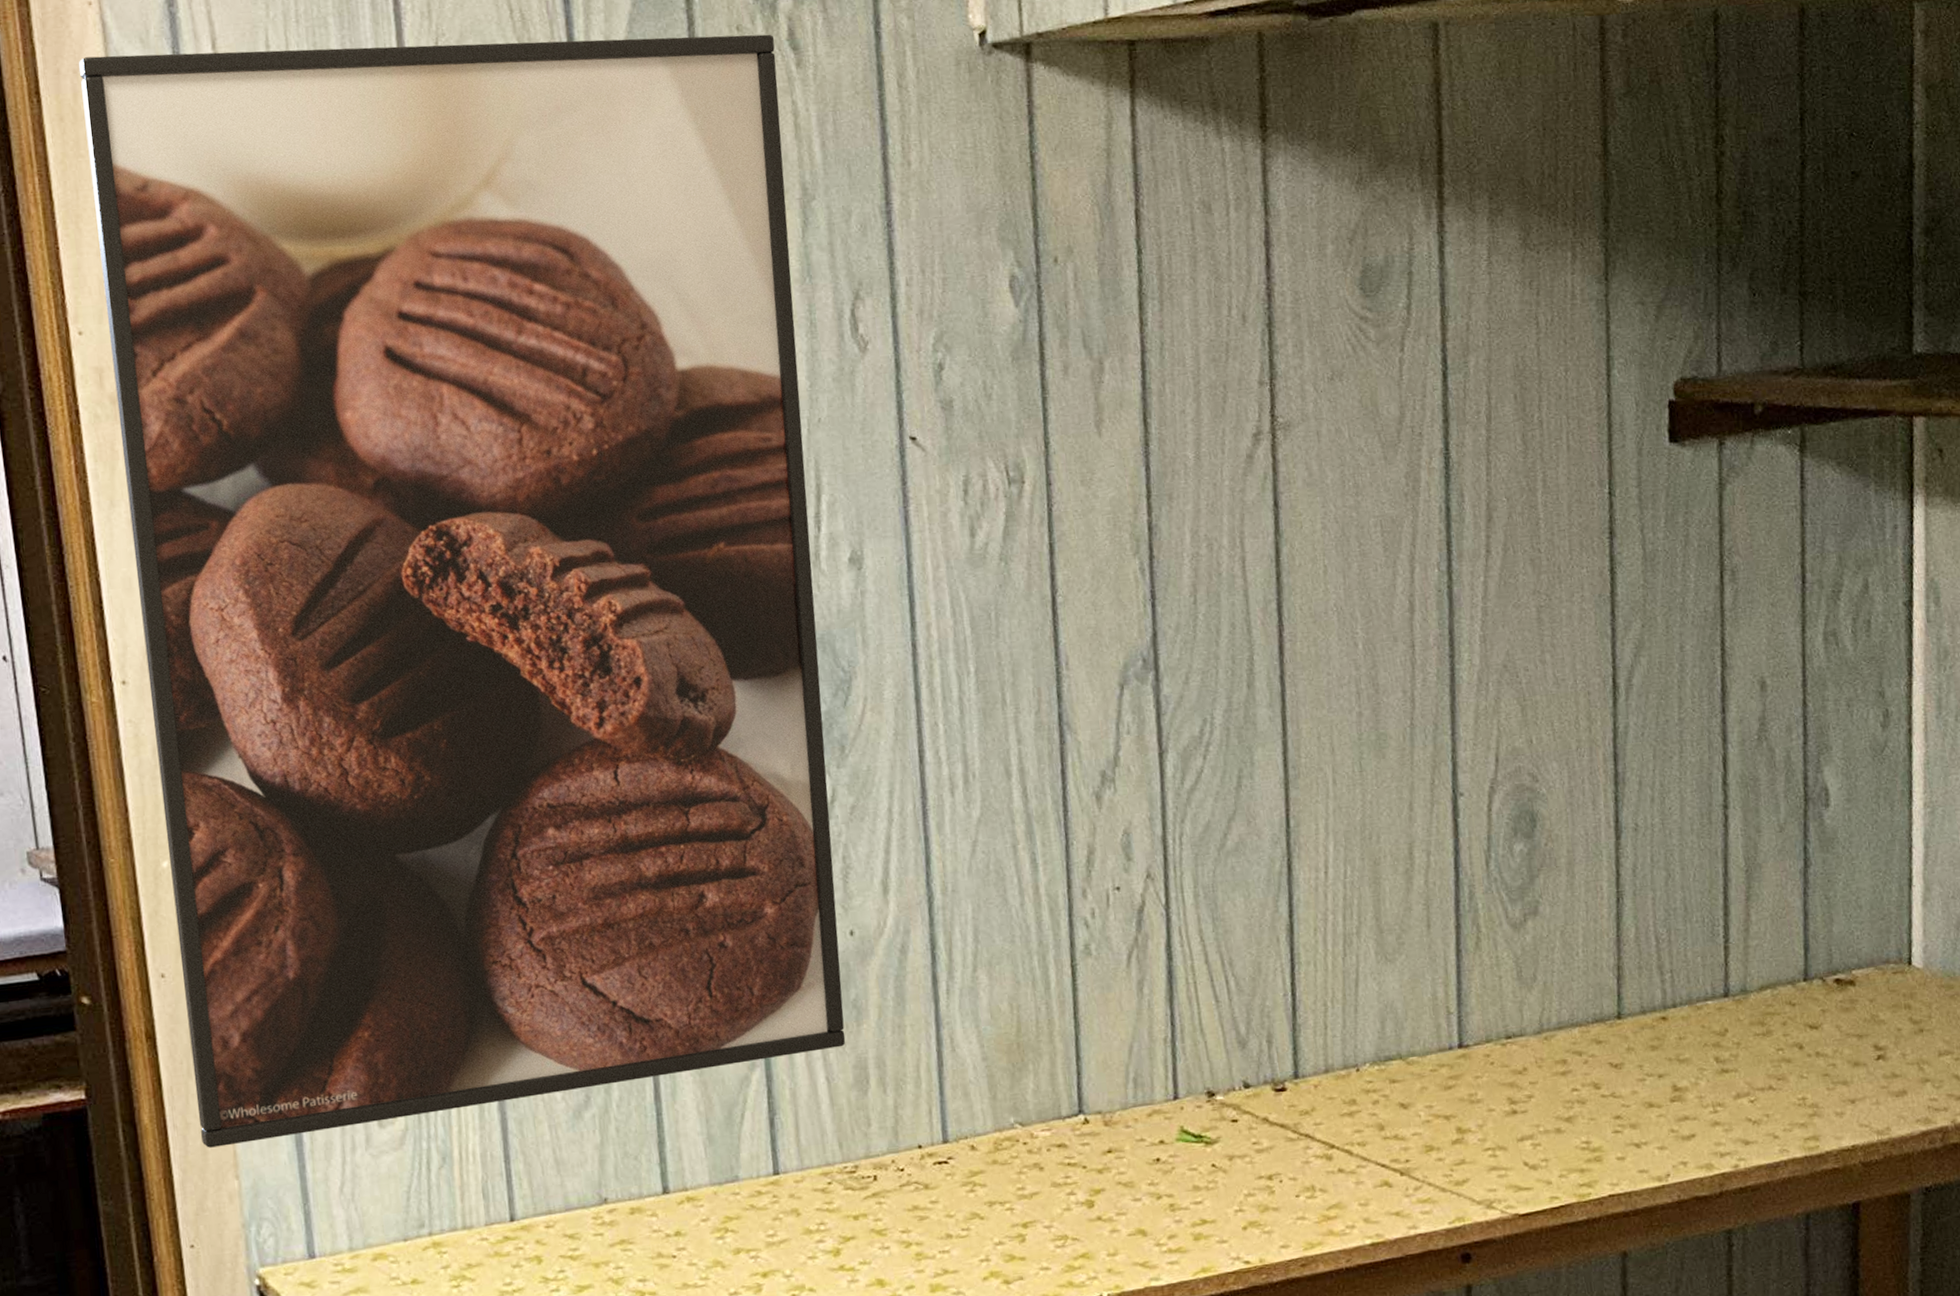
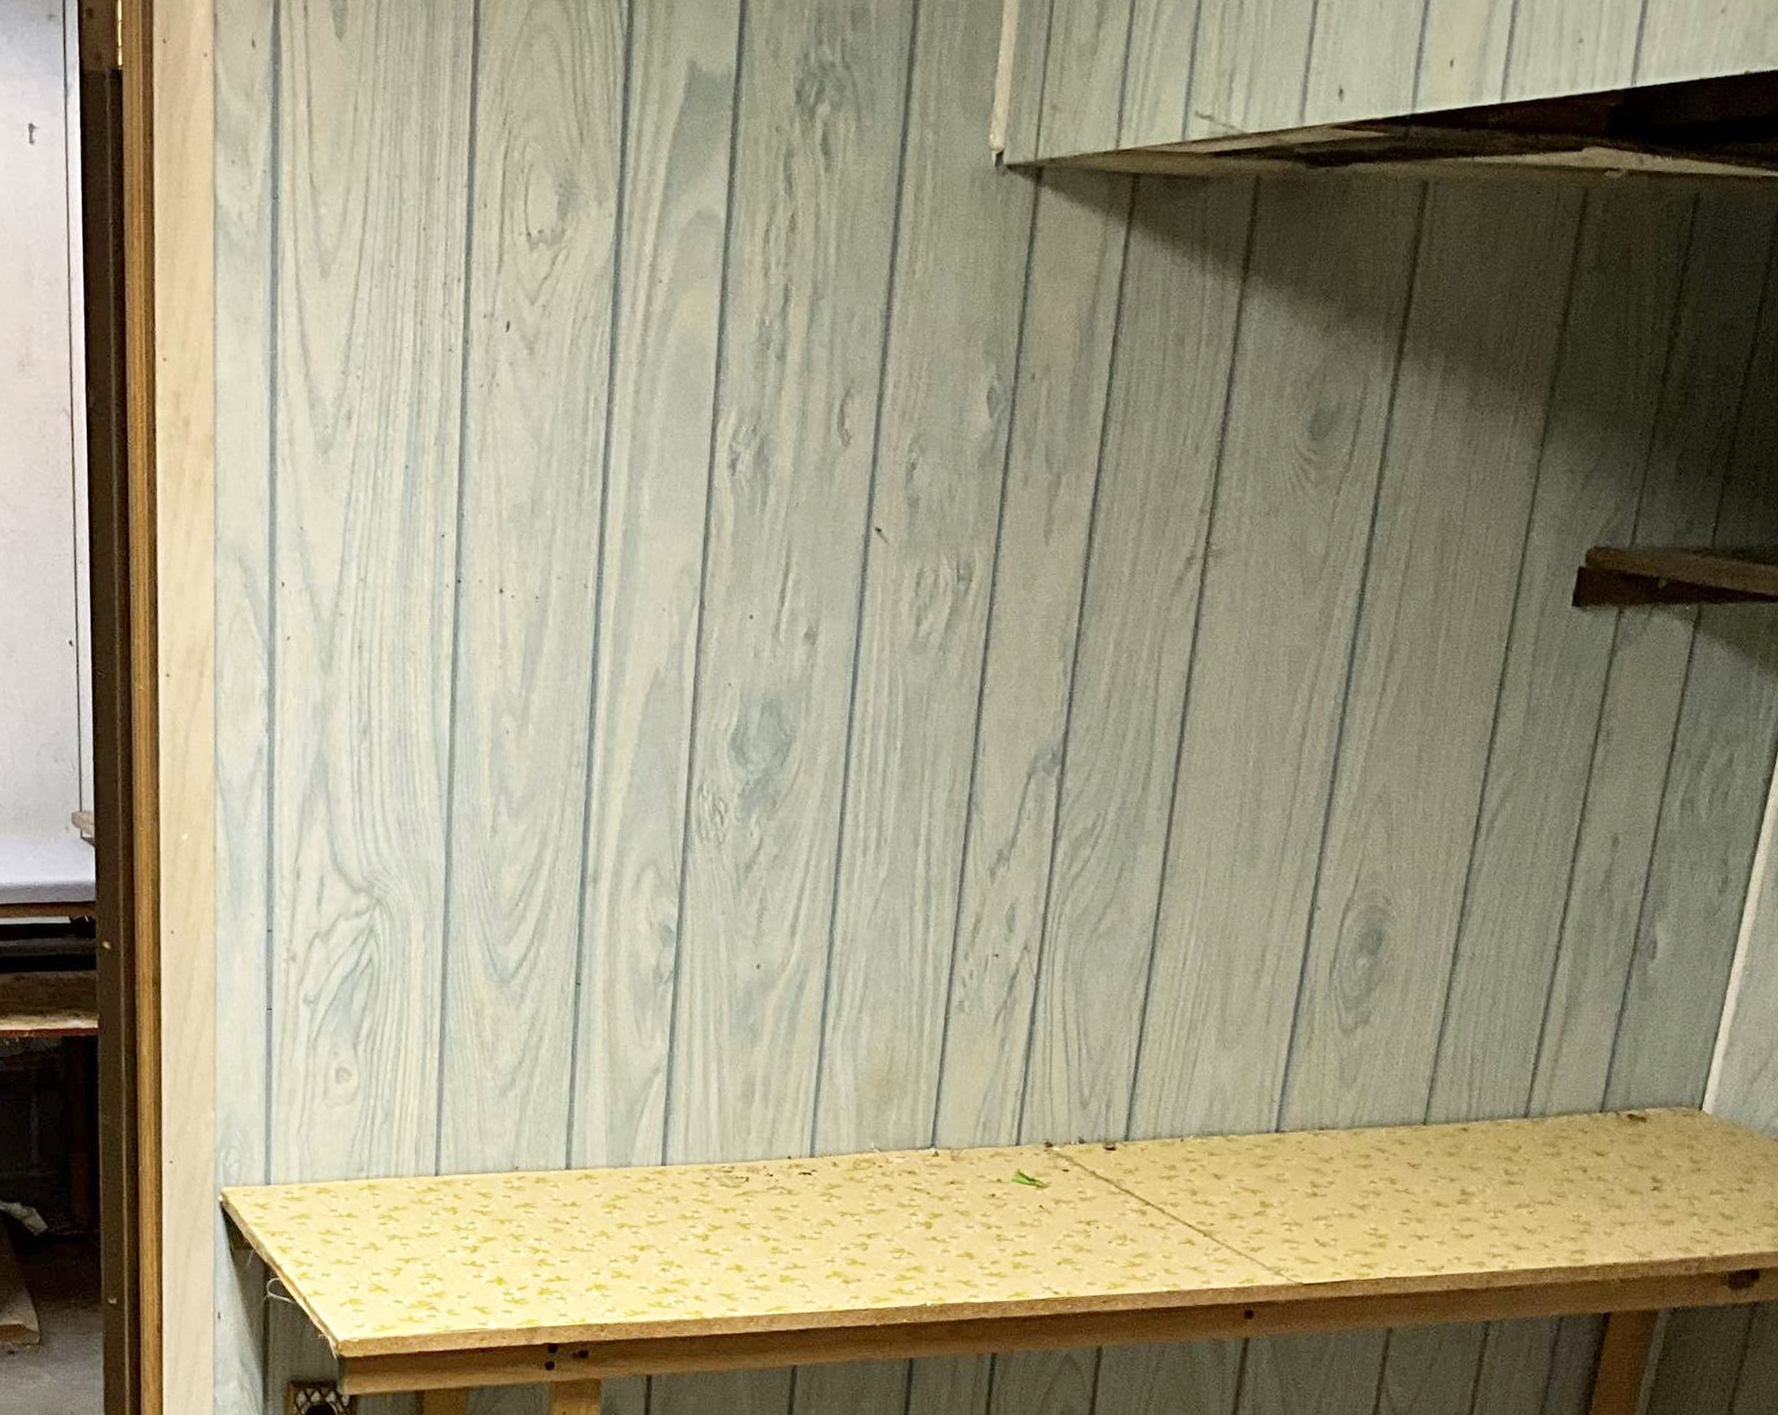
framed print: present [78,34,846,1148] -> none [188,105,809,1082]

